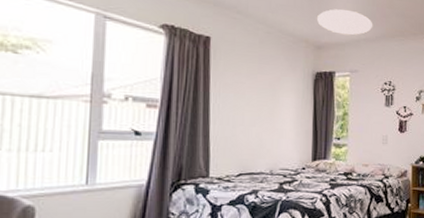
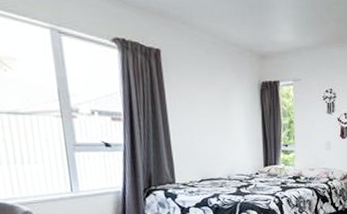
ceiling light: present [316,9,373,36] -> none [258,15,313,44]

